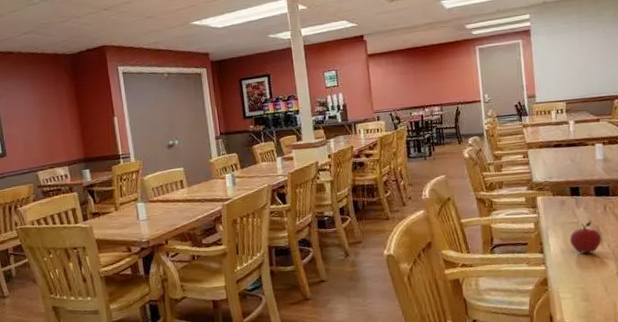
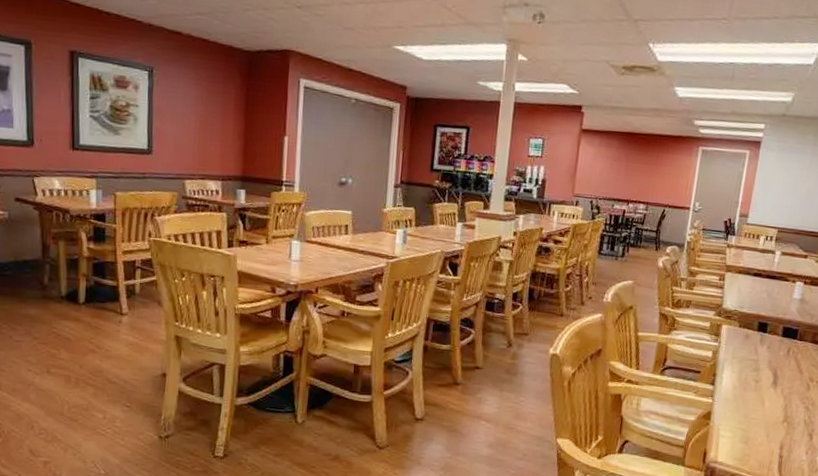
apple: present [569,221,602,254] -> none [744,361,777,395]

